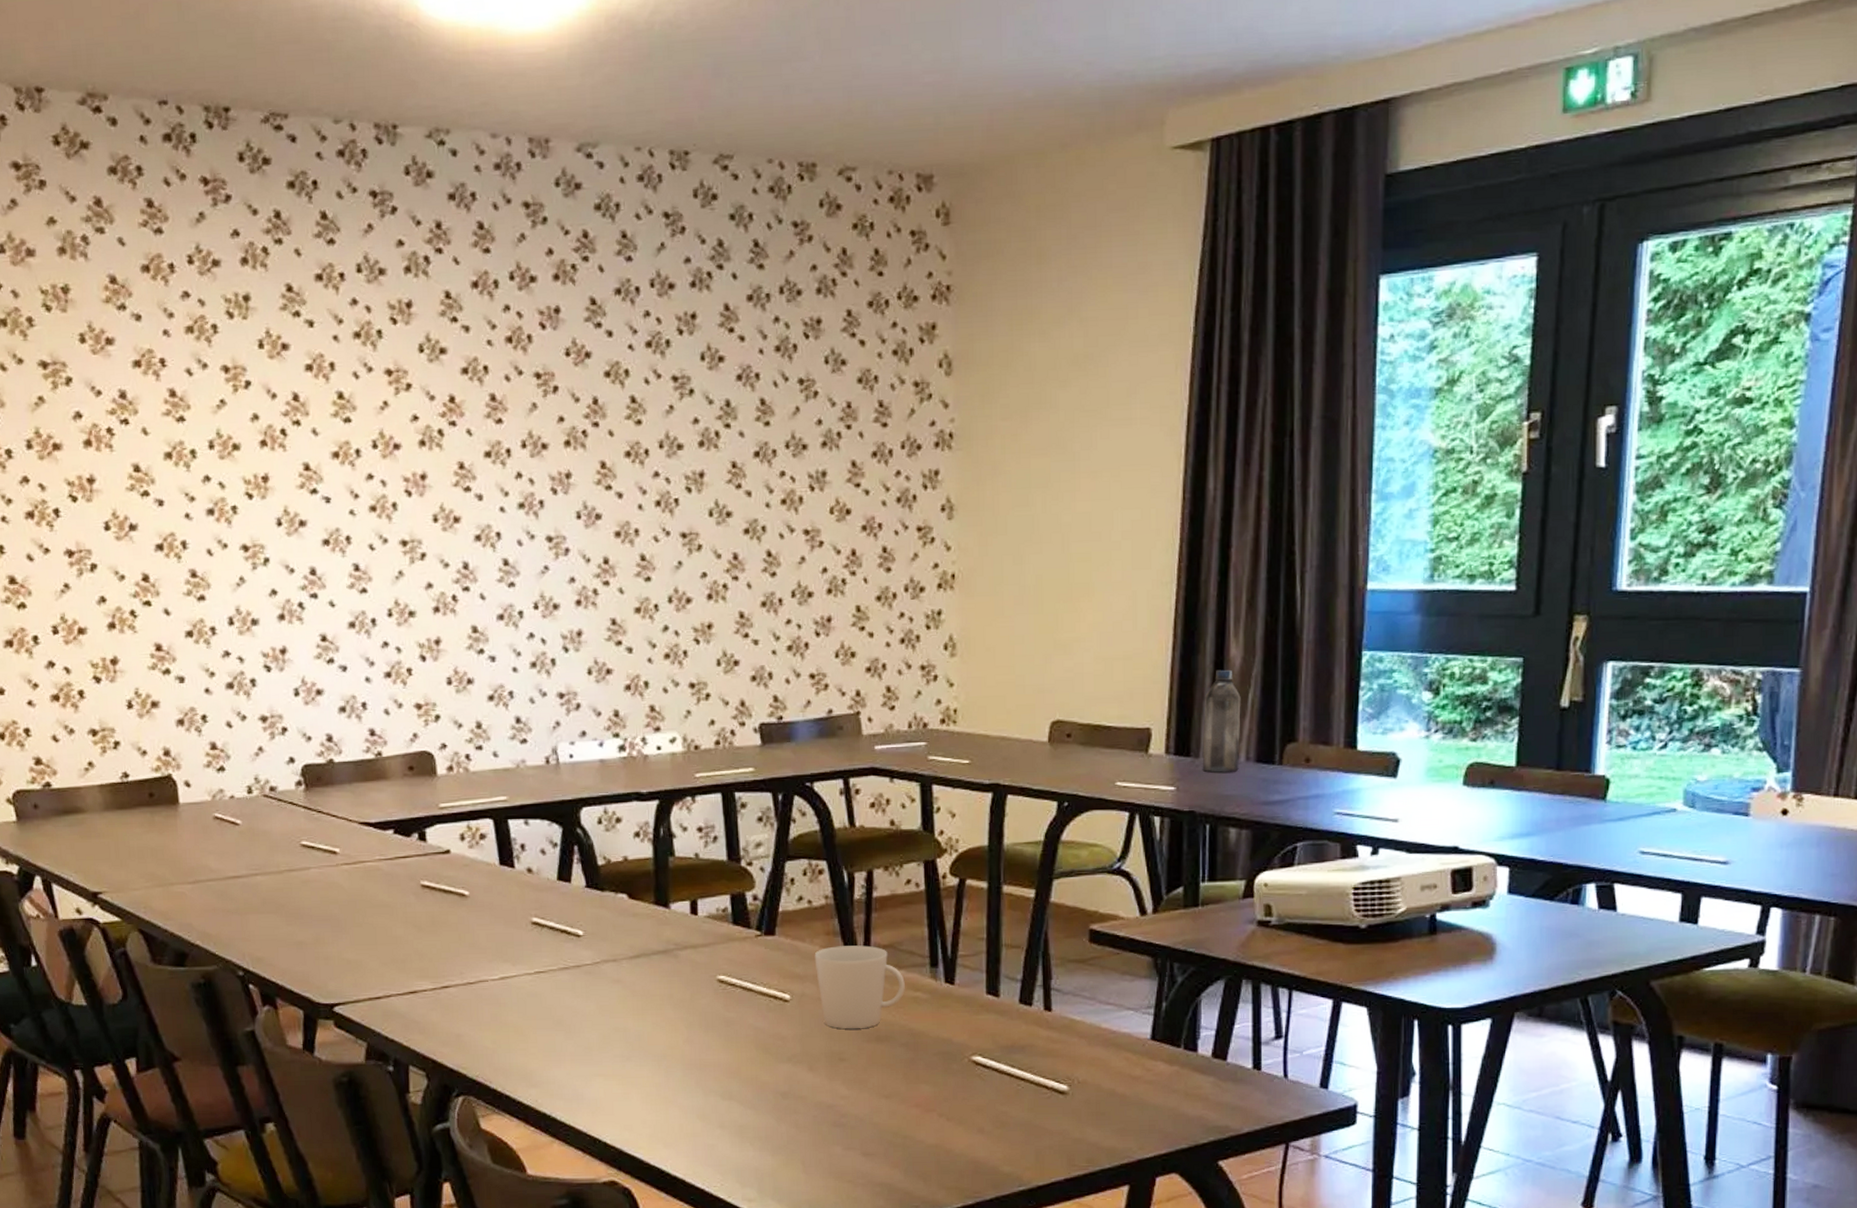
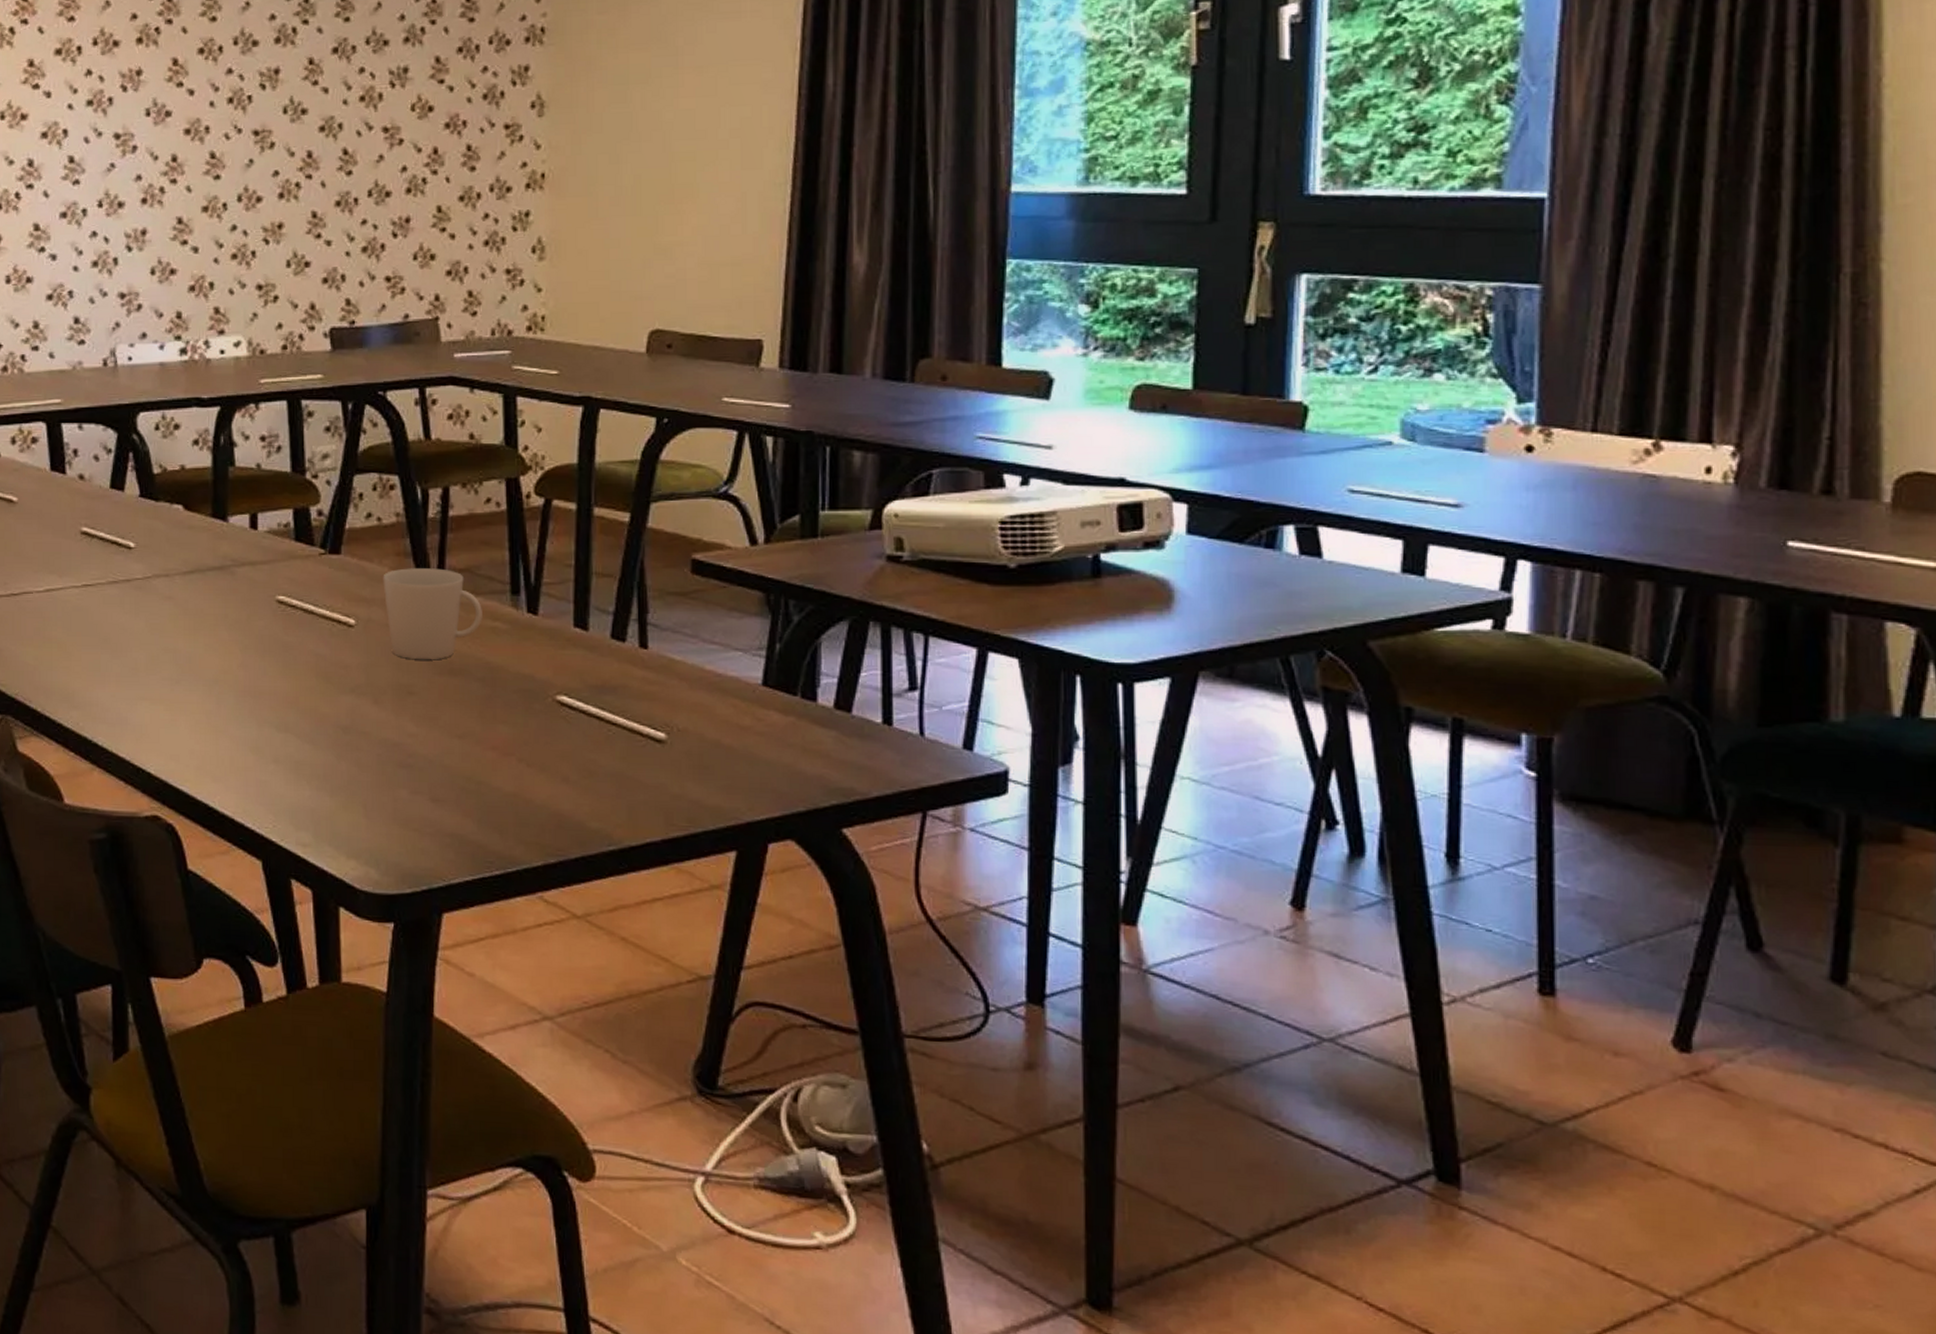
water bottle: present [1202,669,1241,774] -> none [821,277,866,391]

